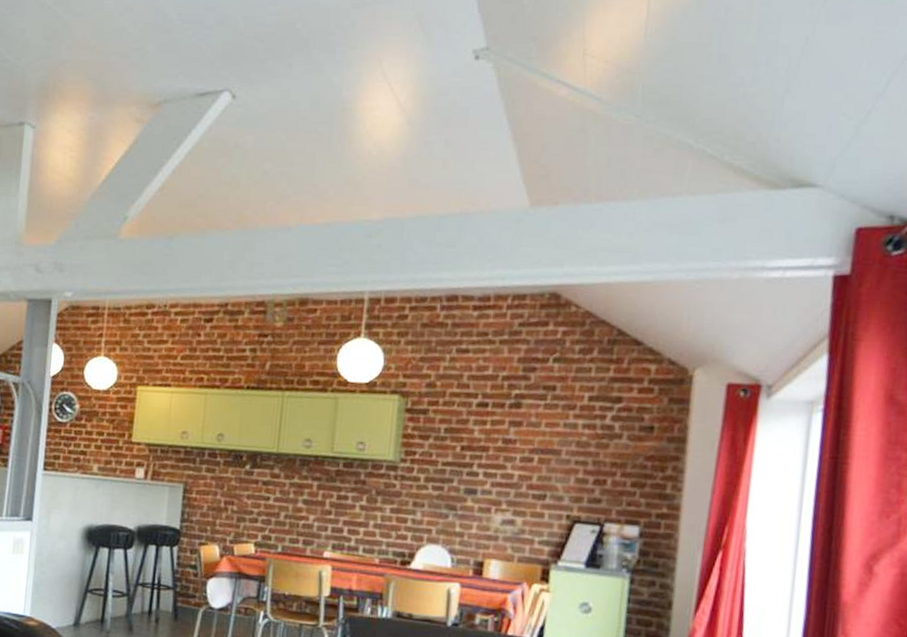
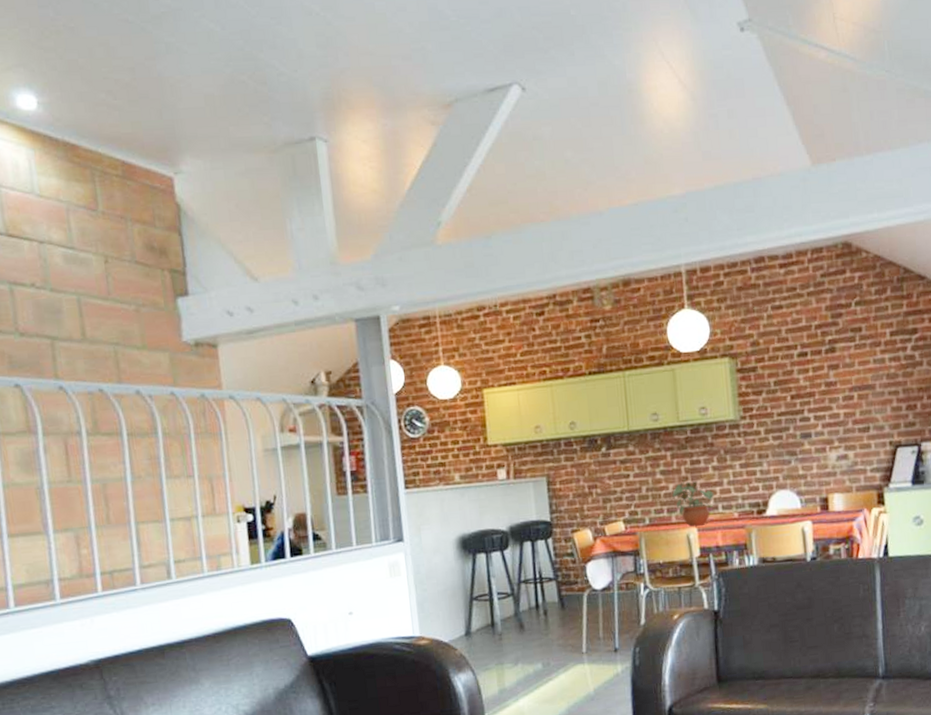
potted plant: none [309,512,357,566] -> present [670,479,714,528]

